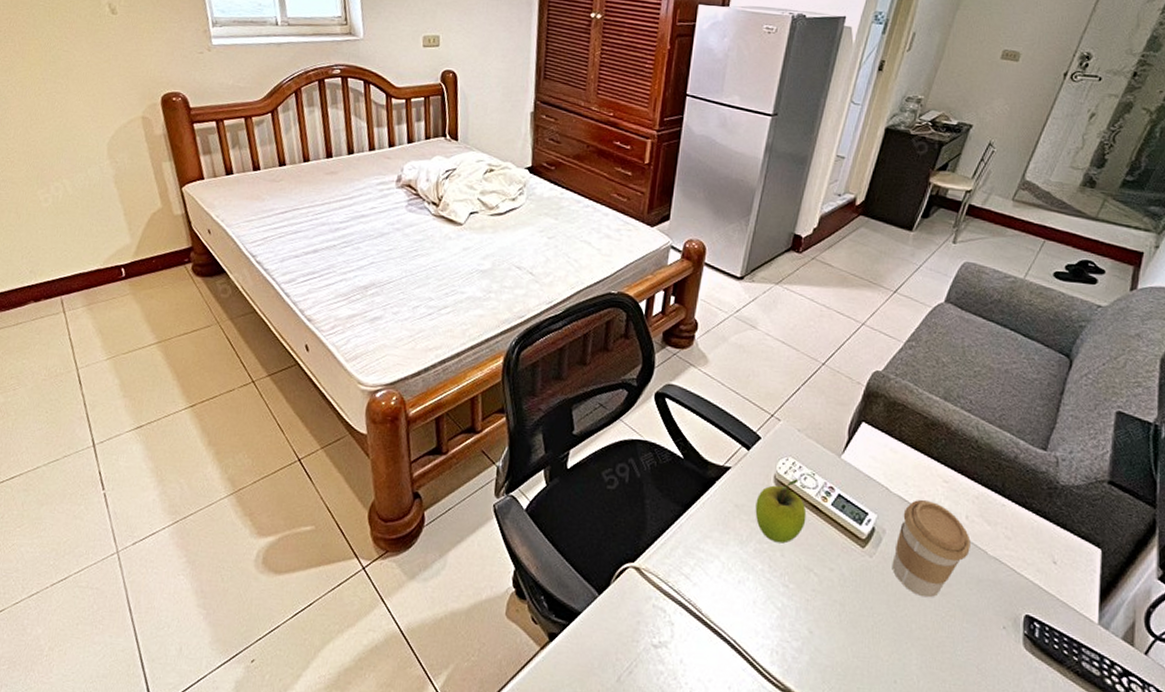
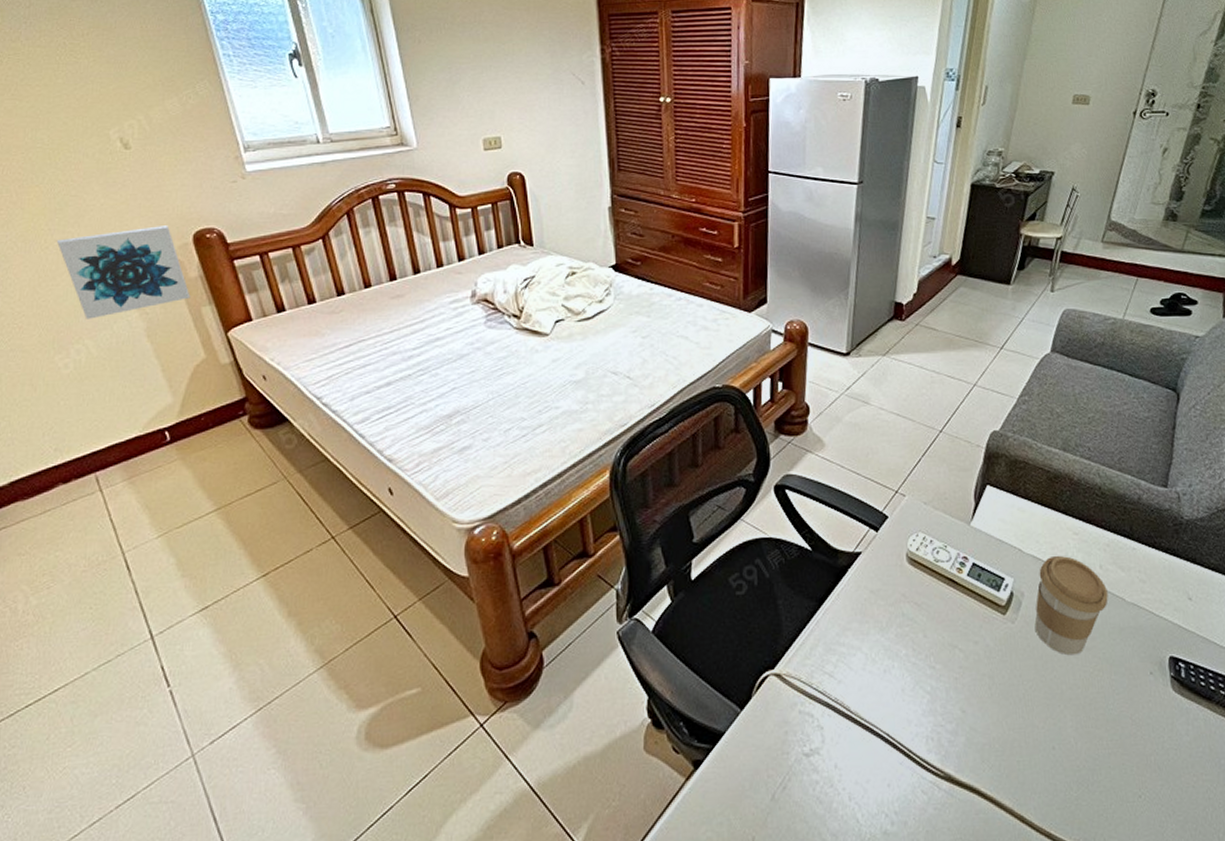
wall art: none [48,85,155,162] -> present [56,225,191,320]
fruit: present [755,479,807,544] -> none [891,554,944,624]

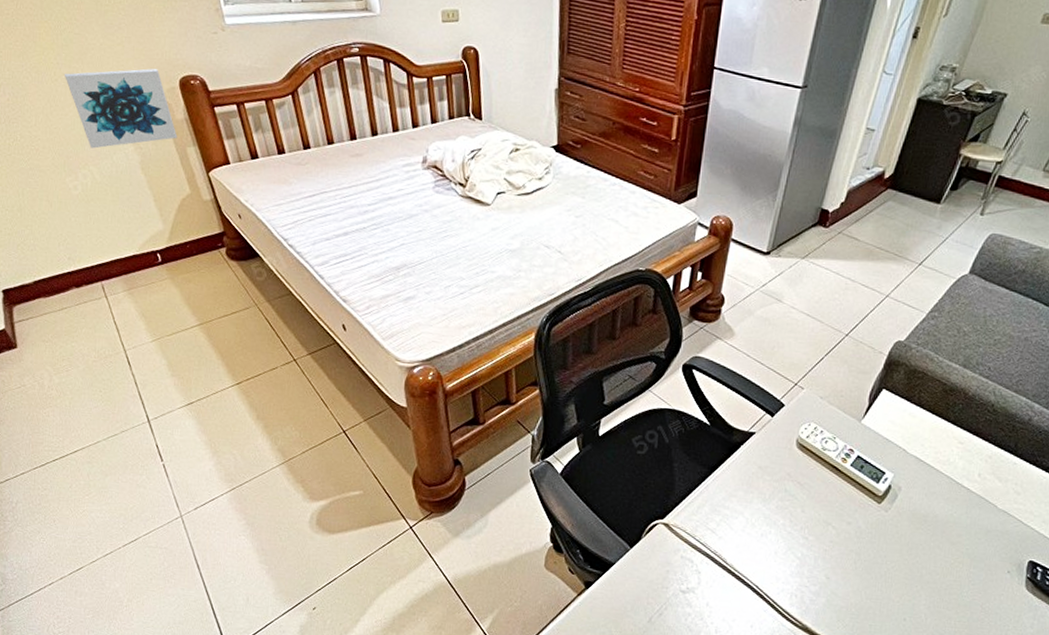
coffee cup: present [1034,555,1108,656] -> none [906,459,982,547]

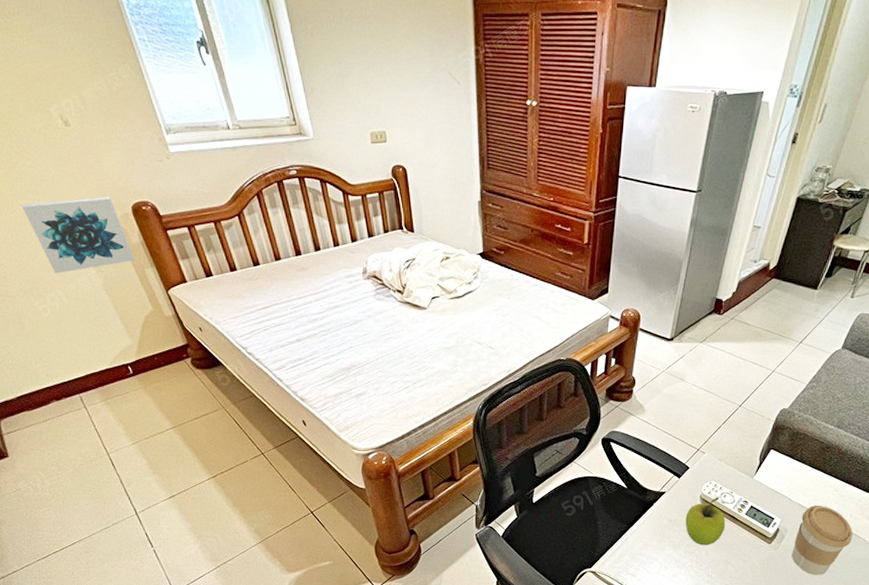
fruit: none [778,442,827,501] -> present [685,497,726,545]
coffee cup: none [906,459,982,547] -> present [791,505,853,576]

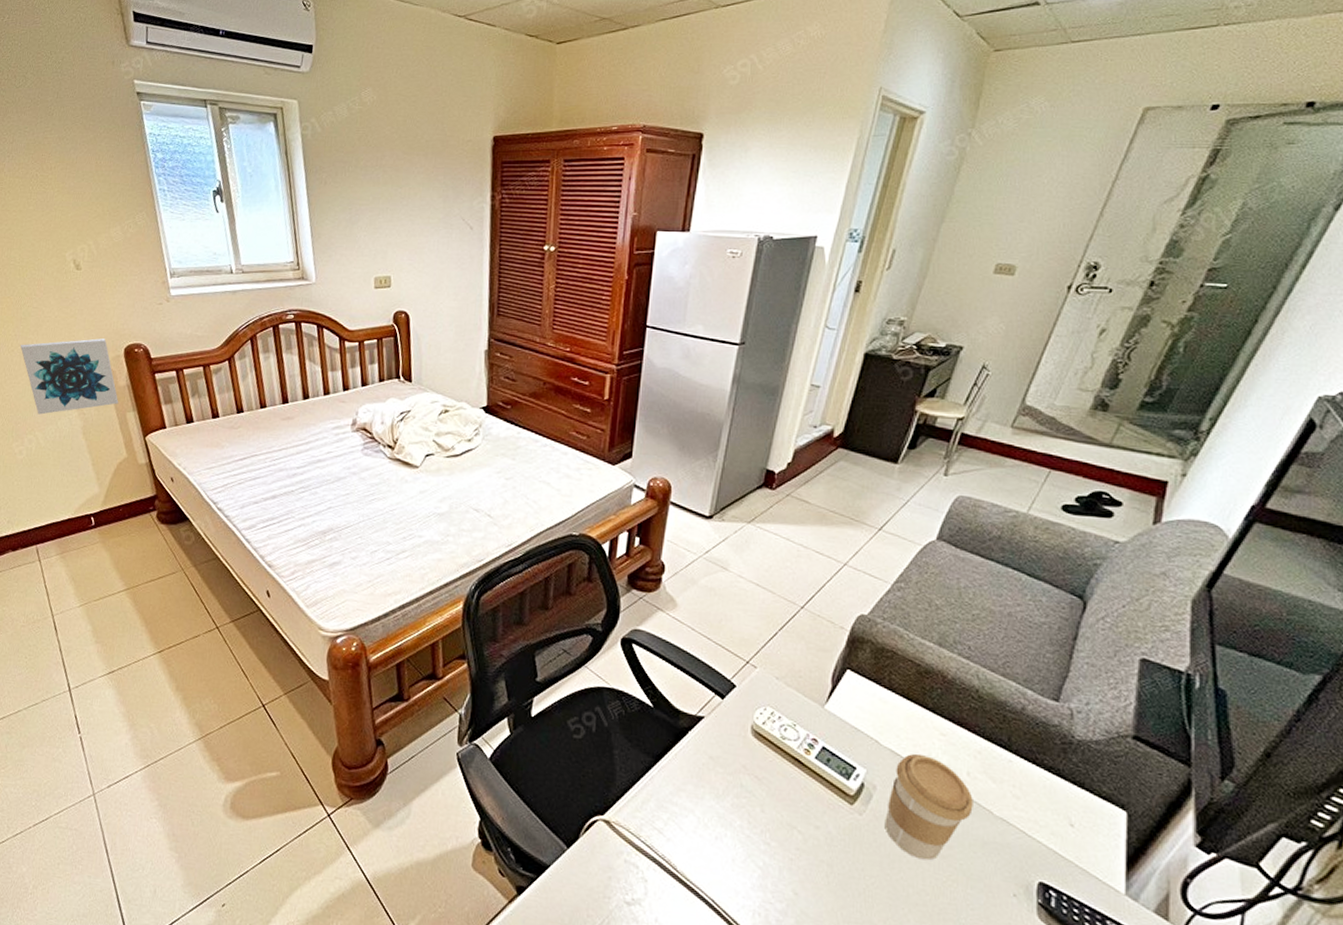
fruit: present [685,497,726,545] -> none [731,730,788,799]

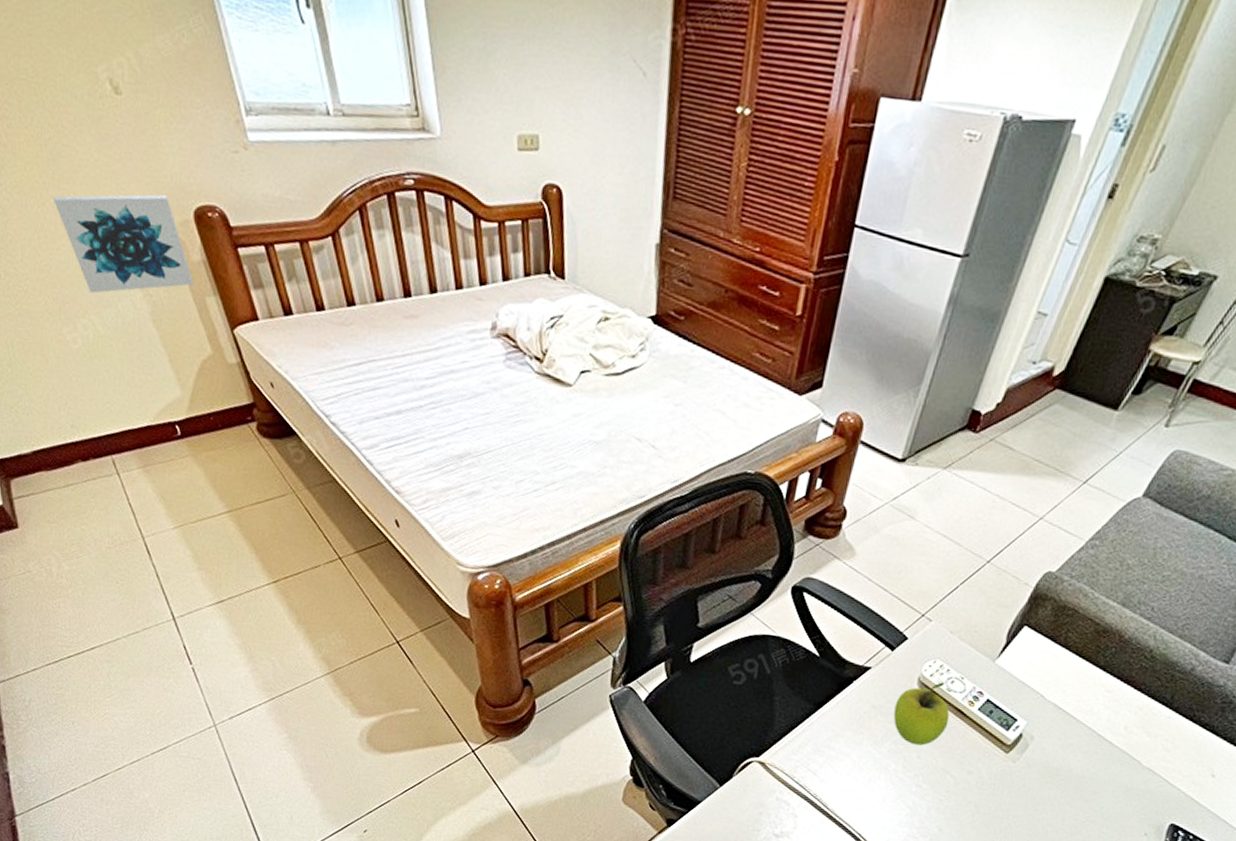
fruit: none [731,730,788,799] -> present [893,682,950,746]
coffee cup: present [884,753,973,861] -> none [1035,708,1126,804]

